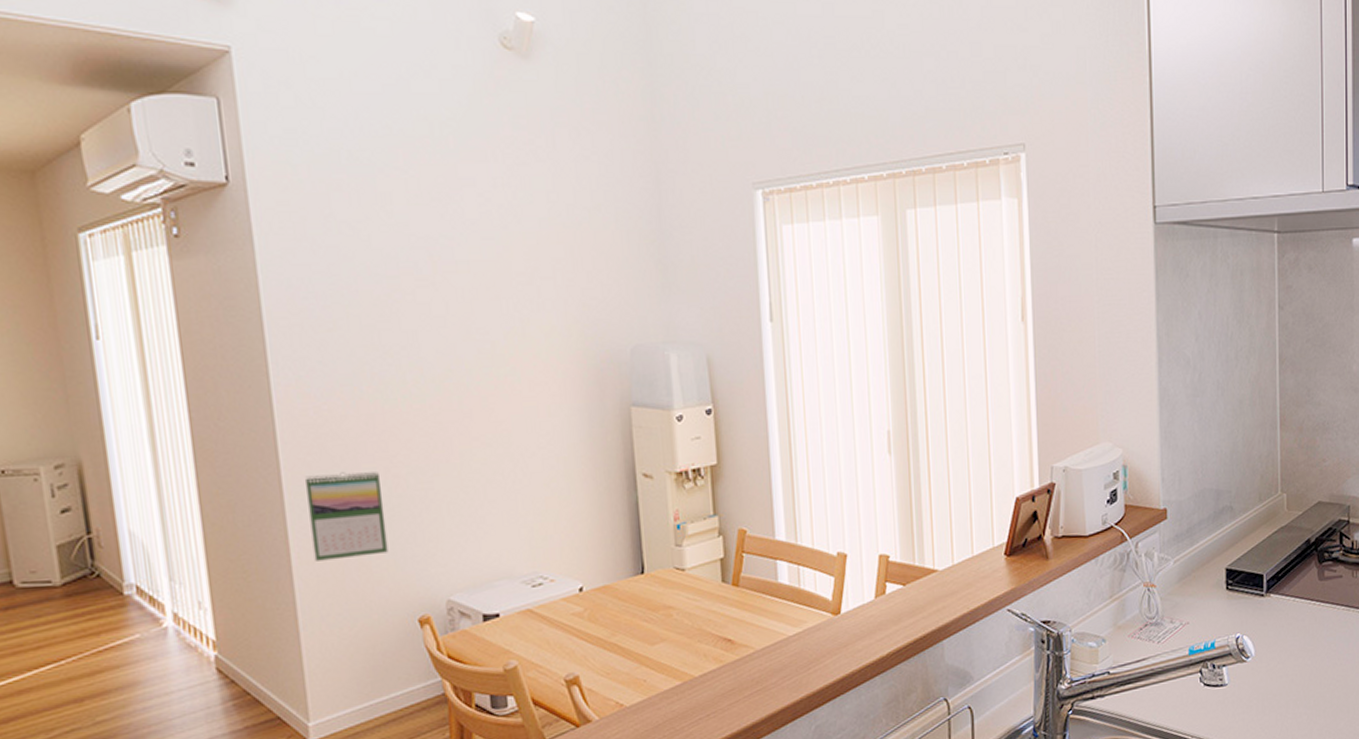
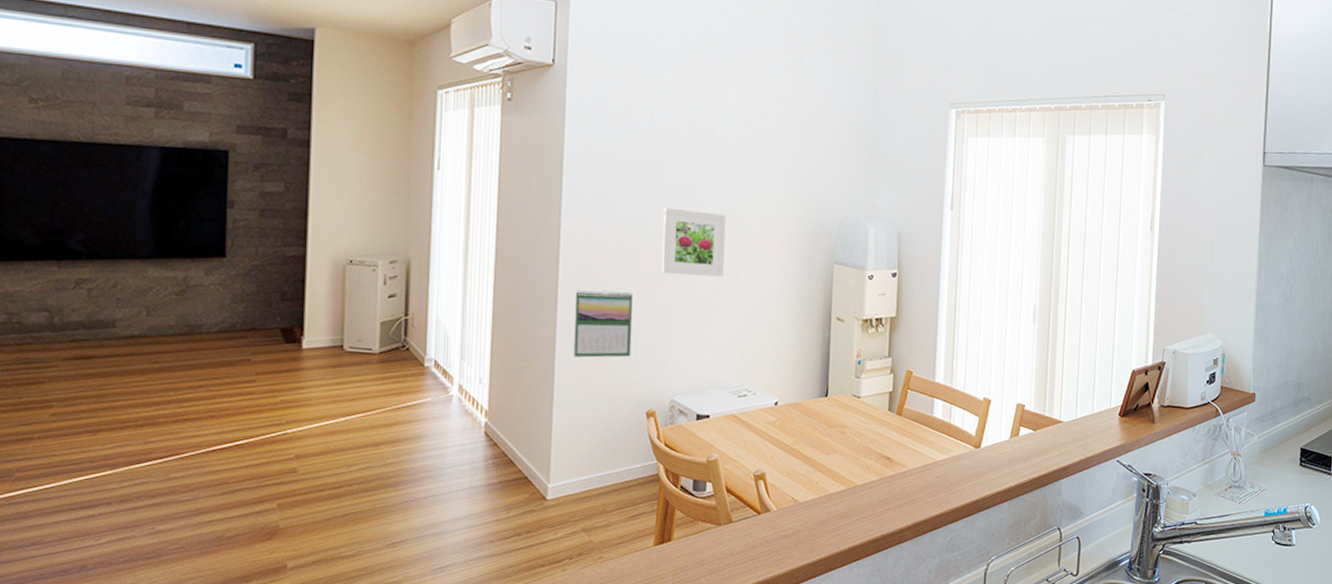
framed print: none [403,357,492,443] -> present [661,207,726,277]

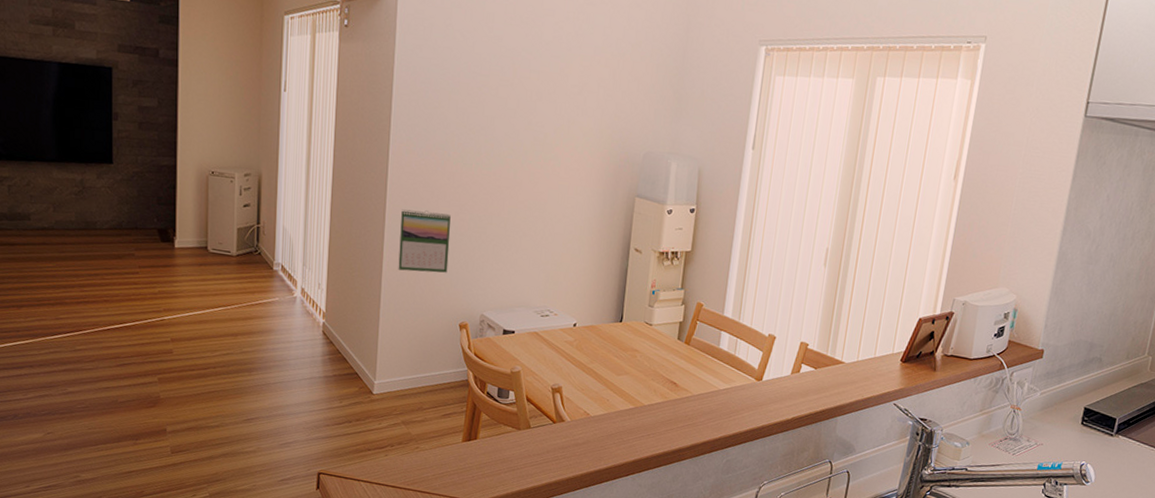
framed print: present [661,207,726,277] -> none [476,135,538,204]

